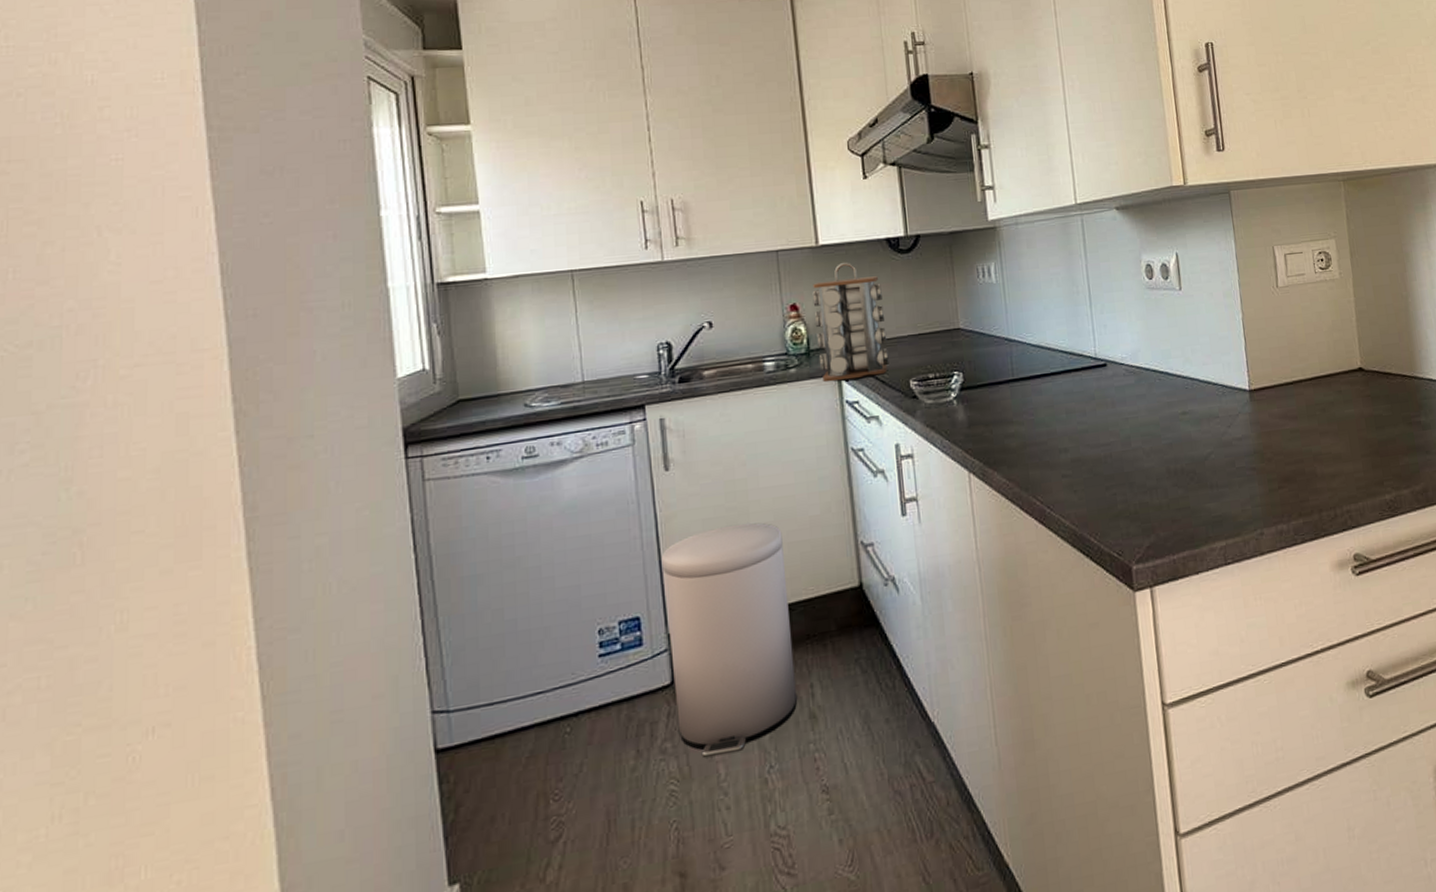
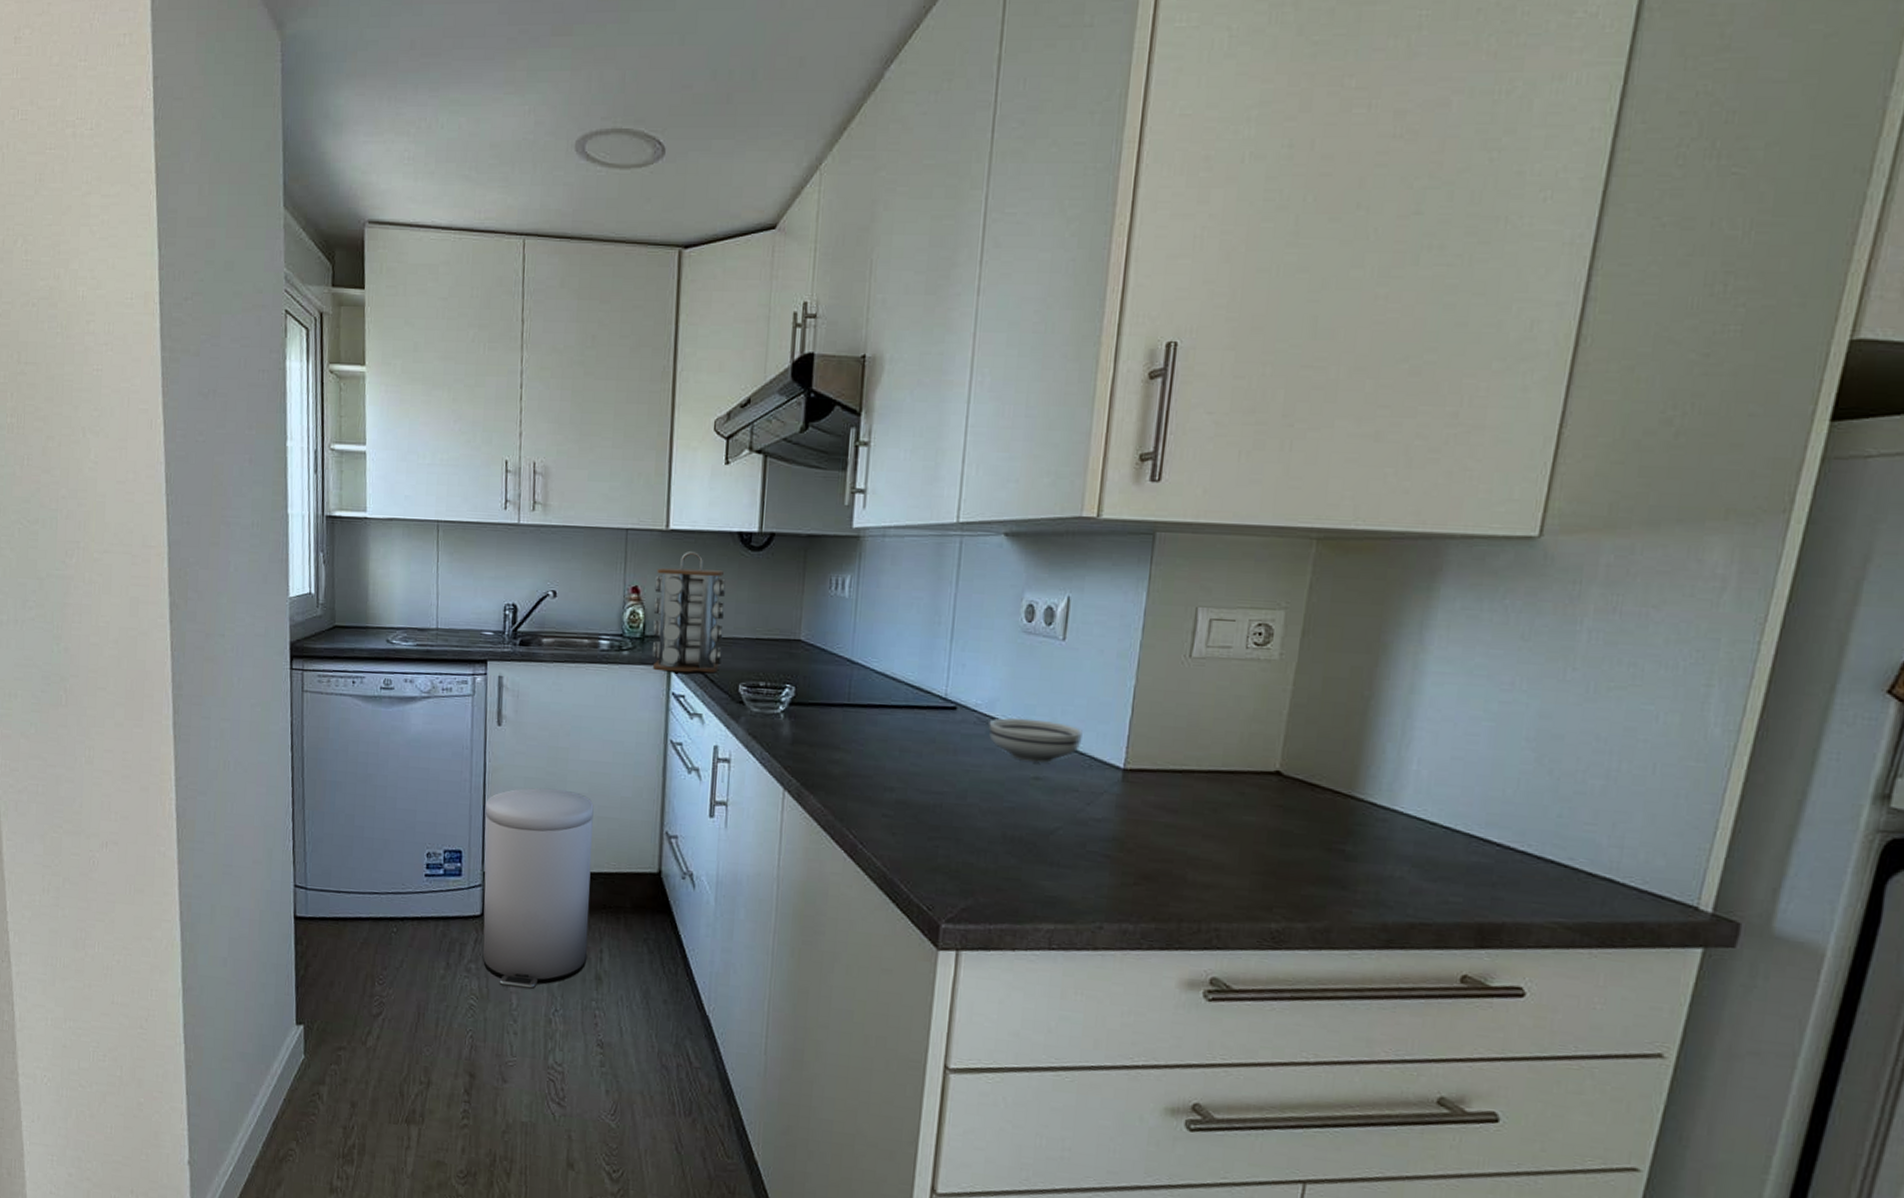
bowl: none [1136,361,1213,400] -> present [988,718,1084,763]

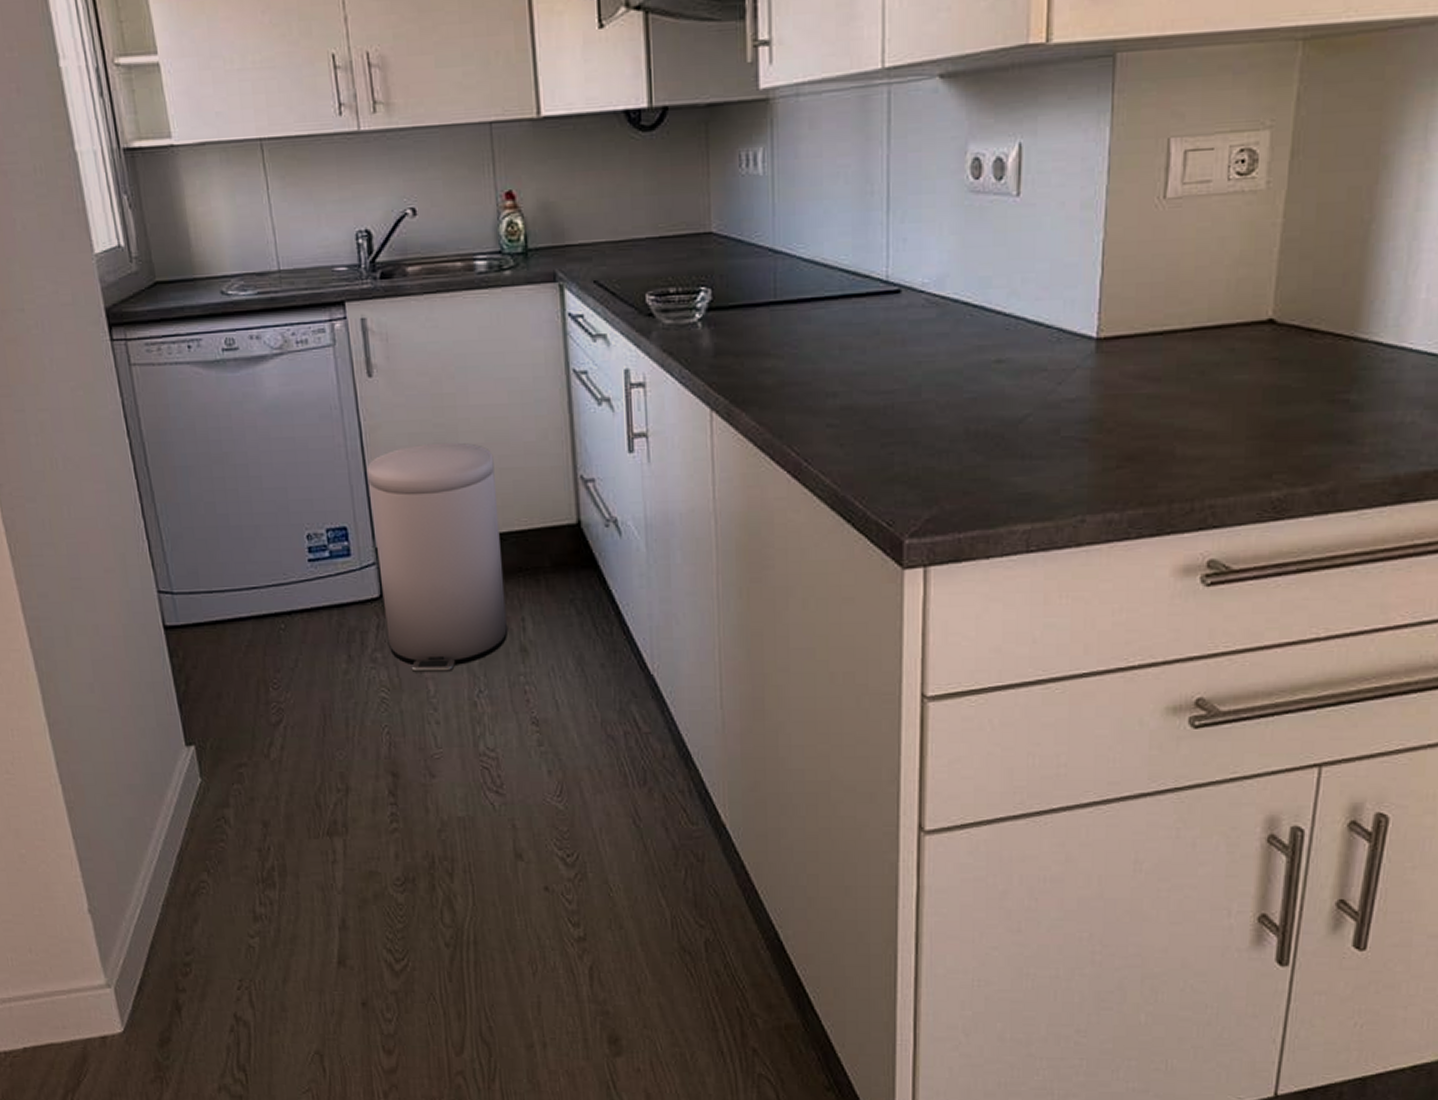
spice rack: present [651,551,726,675] -> none [532,141,622,291]
bowl: present [988,718,1084,763] -> none [939,292,1049,344]

